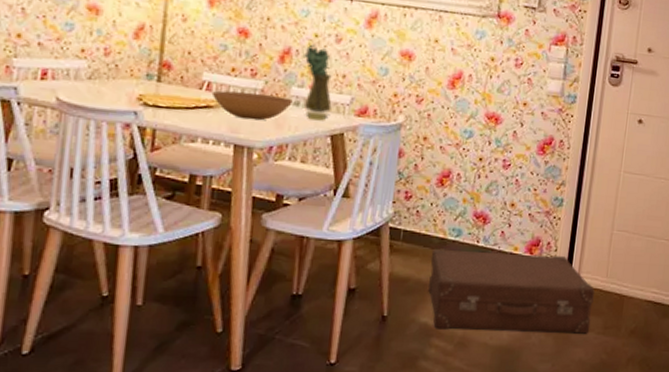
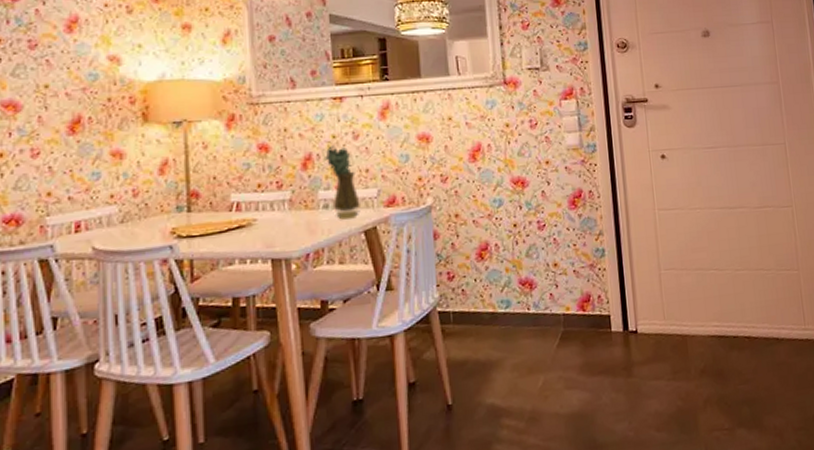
bowl: present [211,90,293,121] -> none [242,202,322,232]
suitcase: present [428,248,595,334] -> none [484,307,659,407]

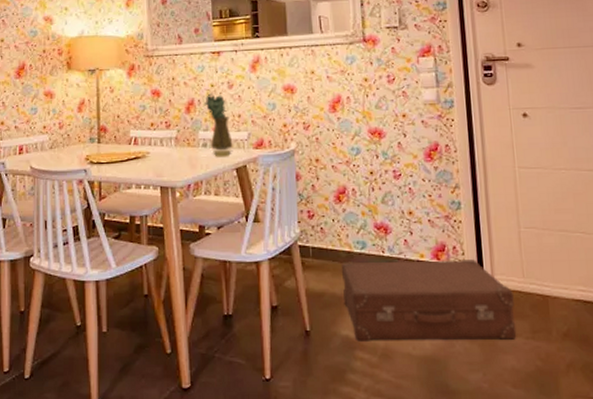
suitcase: none [484,307,659,407] -> present [341,259,517,340]

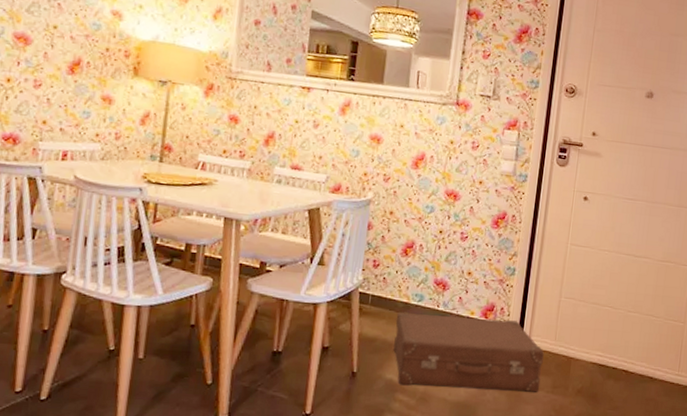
vase: present [205,92,233,157] -> none [285,127,310,197]

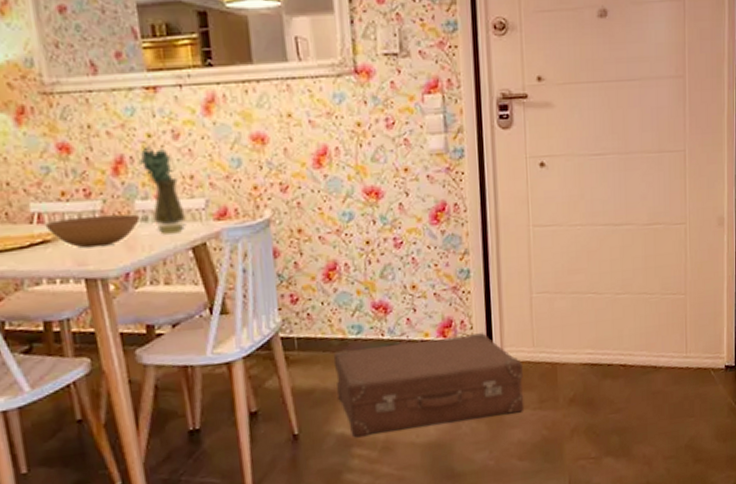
bowl: none [205,170,276,197] -> present [45,214,140,248]
vase: none [285,127,310,197] -> present [140,145,186,235]

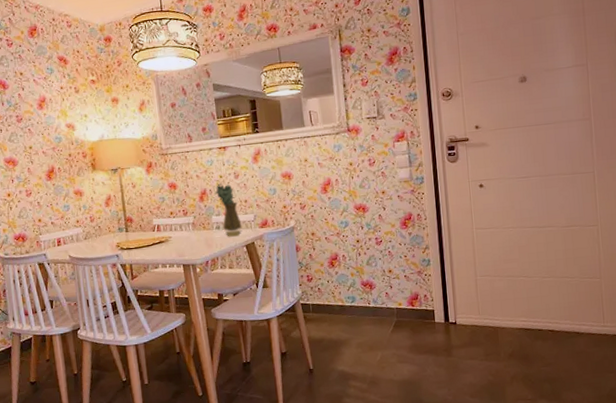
bowl: present [45,214,140,248] -> none [161,225,215,246]
suitcase: present [333,333,525,437] -> none [335,304,474,373]

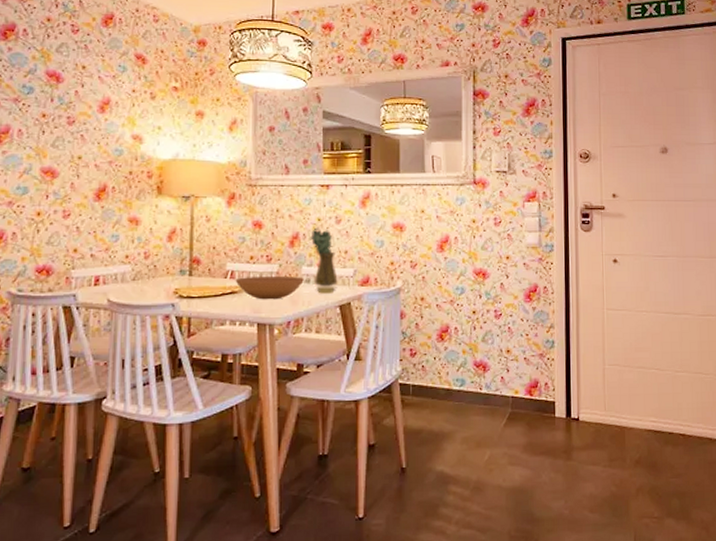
bowl: none [161,225,215,246] -> present [235,275,304,300]

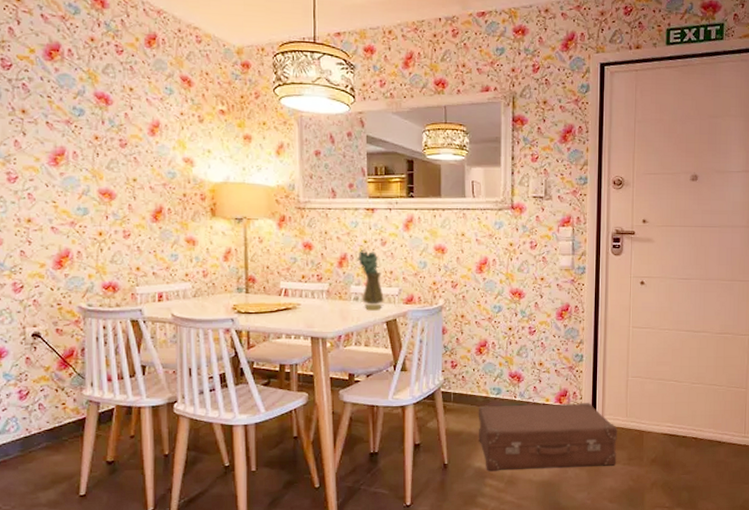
bowl: present [235,275,304,300] -> none [289,294,353,316]
suitcase: none [439,395,596,475] -> present [478,403,617,470]

